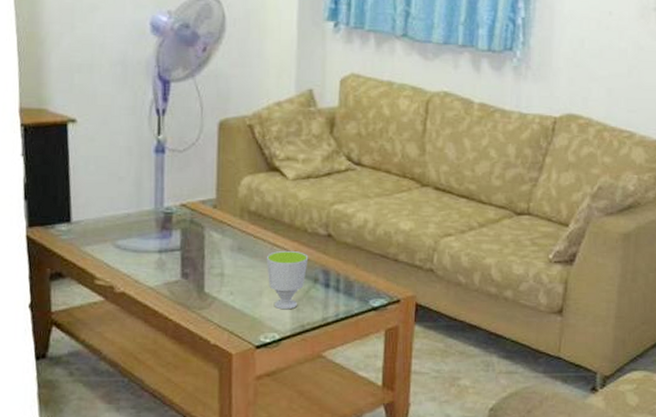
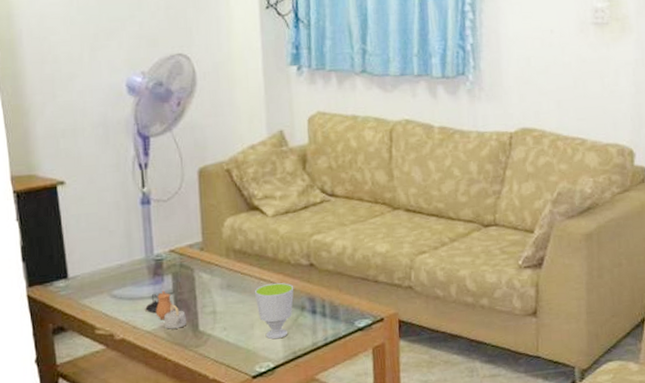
teapot: none [149,246,192,288] -> present [145,291,186,330]

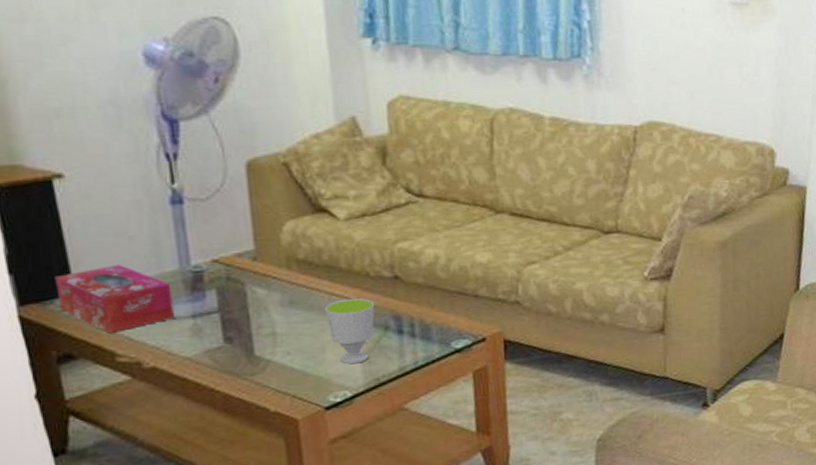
tissue box: none [54,254,140,310] -> present [54,265,174,333]
teapot: present [145,291,186,330] -> none [182,309,238,355]

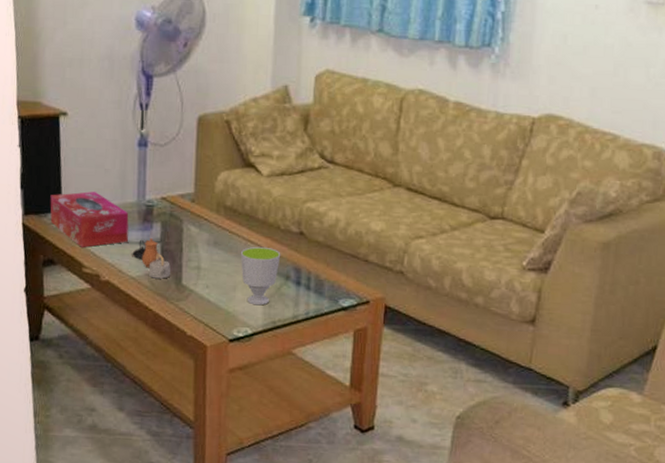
teapot: none [182,309,238,355] -> present [132,238,171,279]

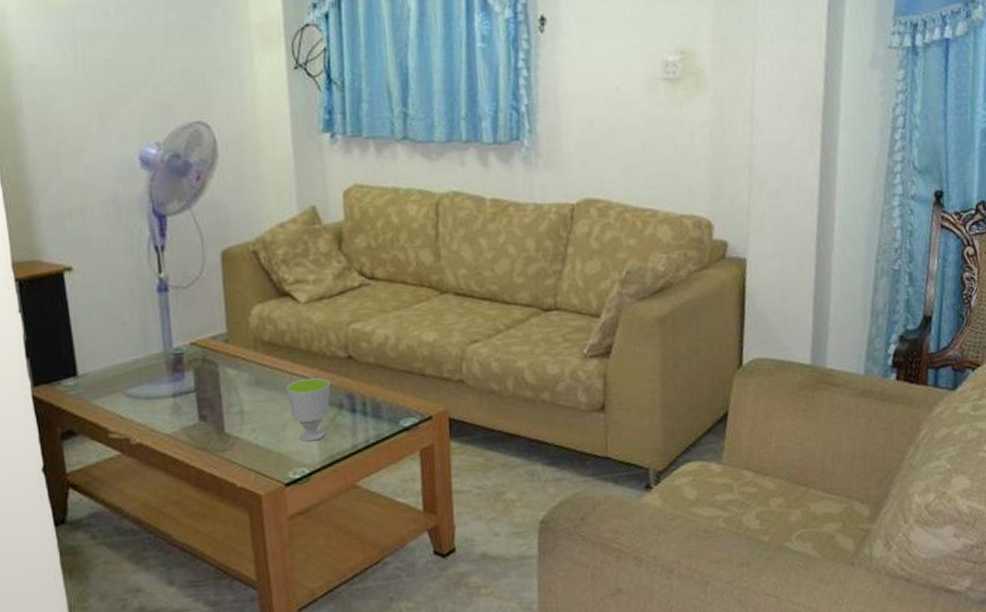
tissue box: present [50,191,129,247] -> none [62,348,158,412]
teapot: present [132,238,171,279] -> none [164,388,210,432]

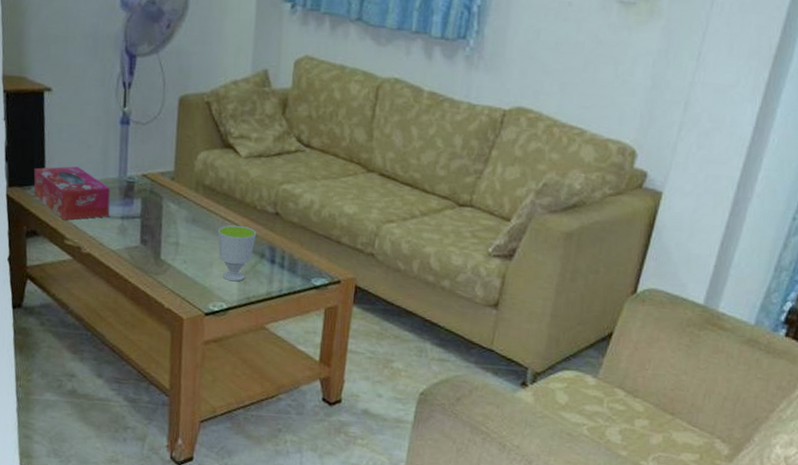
tissue box: none [62,348,158,412] -> present [34,166,111,220]

